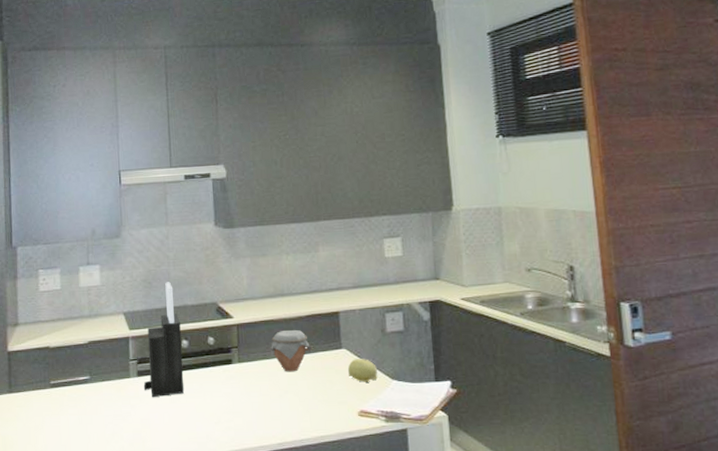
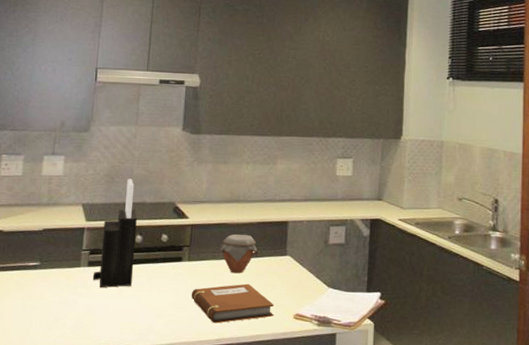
notebook: none [246,382,336,427] -> present [191,283,274,324]
fruit: present [347,358,377,382] -> none [289,265,316,288]

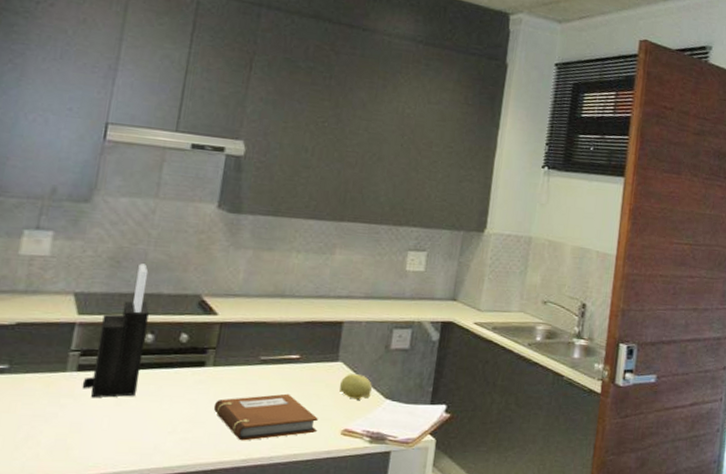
jar: present [220,234,259,274] -> none [255,335,304,382]
fruit: none [289,265,316,288] -> present [339,373,372,400]

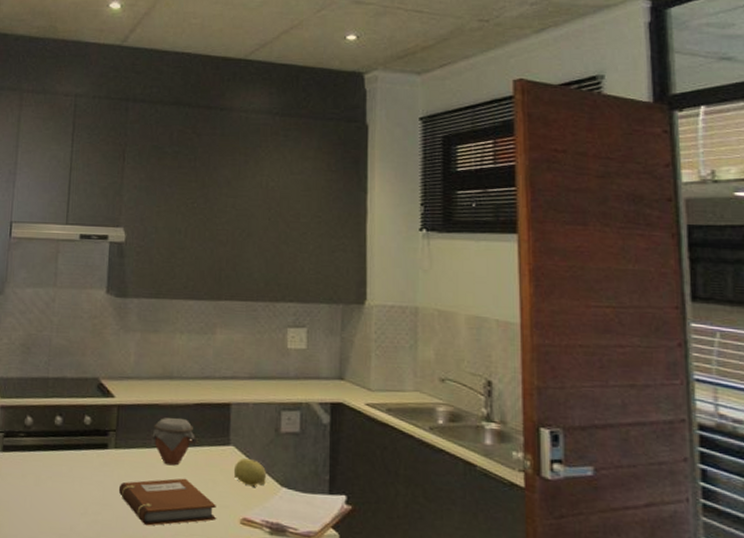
knife block: present [83,263,149,398] -> none [8,349,56,478]
jar: none [255,335,304,382] -> present [152,417,197,466]

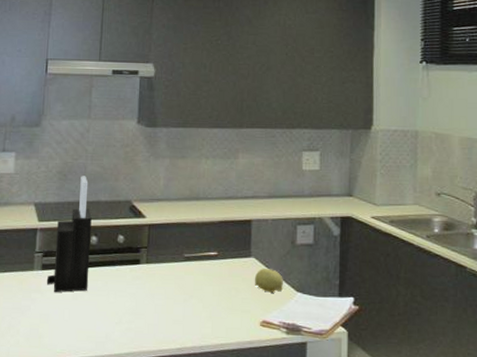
knife block: none [8,349,56,478] -> present [47,176,92,293]
notebook: present [118,478,216,526] -> none [150,287,239,331]
jar: present [152,417,197,466] -> none [180,234,221,277]

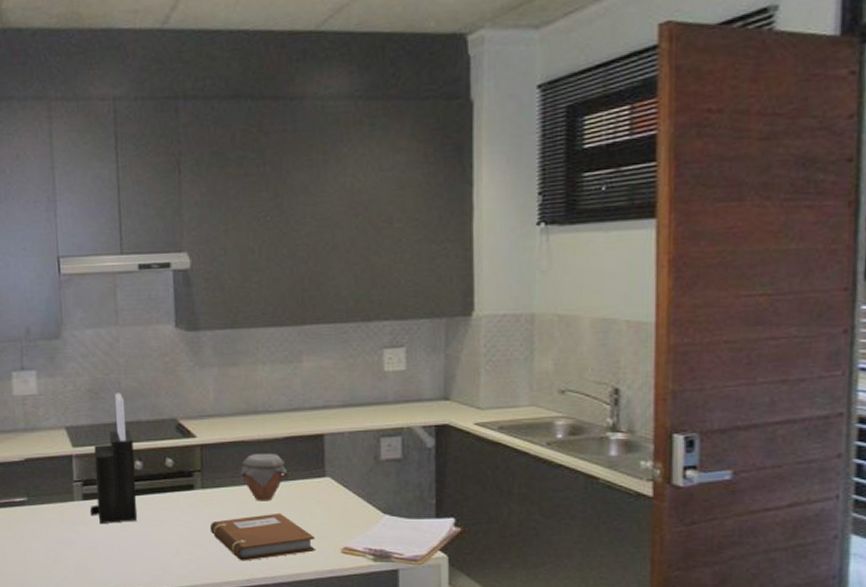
notebook: none [150,287,239,331] -> present [209,513,315,561]
jar: none [180,234,221,277] -> present [240,453,289,501]
fruit: present [254,267,283,293] -> none [331,488,367,516]

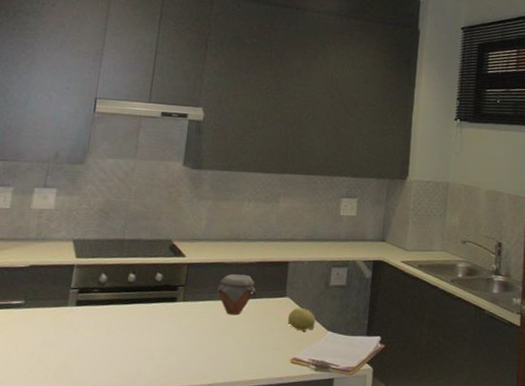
knife block: present [90,393,138,525] -> none [81,214,131,329]
notebook: present [209,513,315,561] -> none [184,325,271,368]
fruit: none [331,488,367,516] -> present [287,307,315,331]

